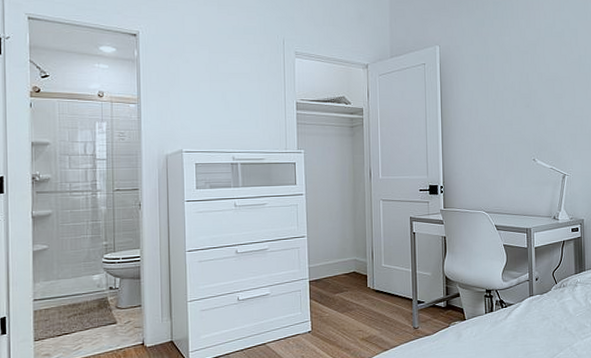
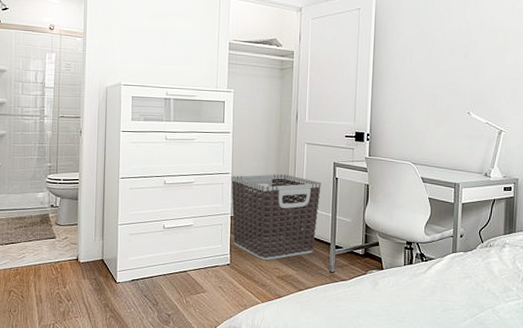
clothes hamper: none [307,233,400,323] -> present [231,174,321,260]

